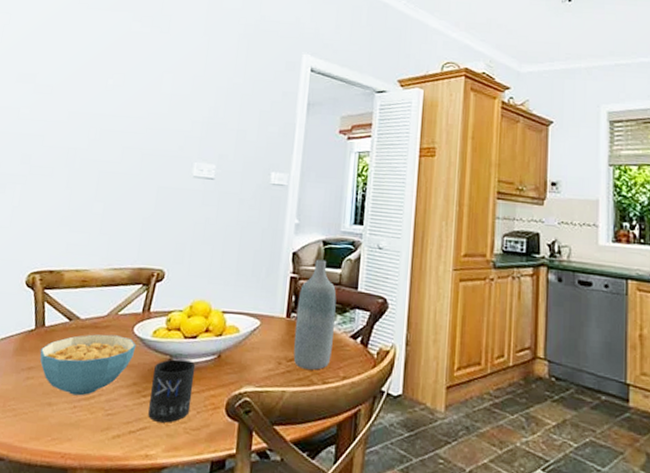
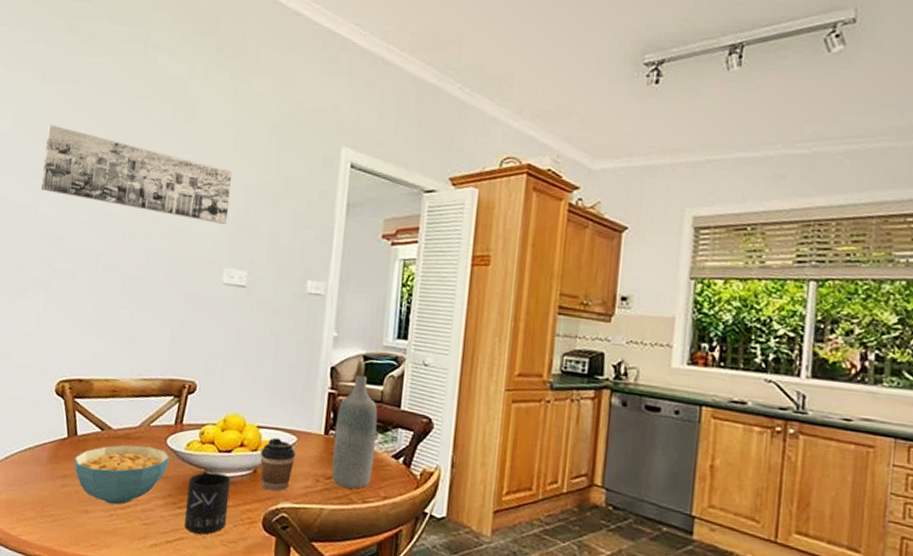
wall art: none [25,34,204,122] -> present [41,124,233,224]
coffee cup: none [224,322,260,375] -> present [260,437,296,491]

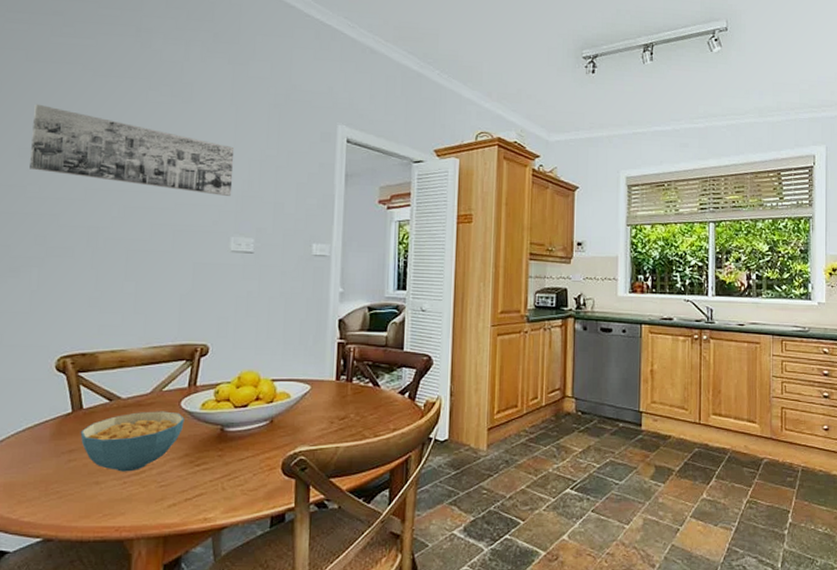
mug: present [184,472,231,535] -> none [203,427,249,487]
coffee cup: present [260,437,296,491] -> none [276,388,311,437]
bottle: present [332,375,378,489] -> none [344,324,384,425]

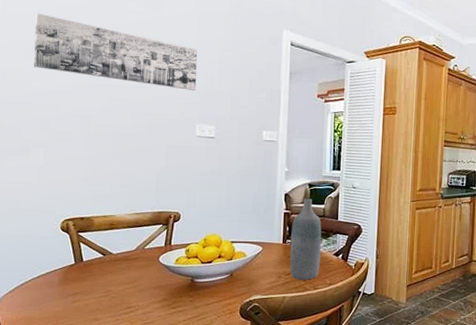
cereal bowl: present [80,411,185,472] -> none [81,264,163,311]
bottle: none [344,324,384,425] -> present [290,198,322,280]

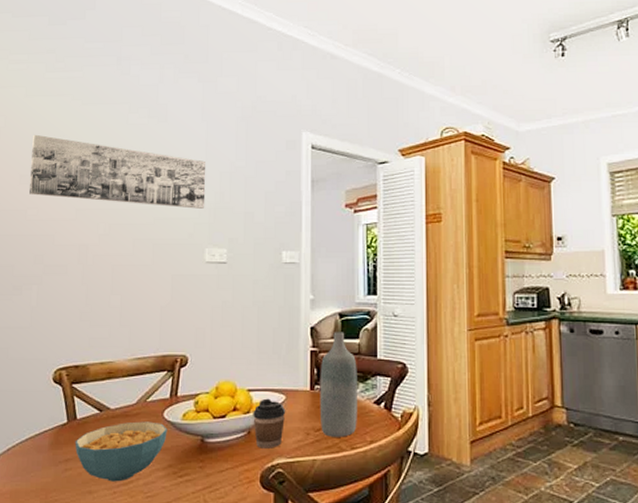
cereal bowl: none [81,264,163,311] -> present [74,421,168,482]
coffee cup: none [235,249,262,288] -> present [253,398,286,449]

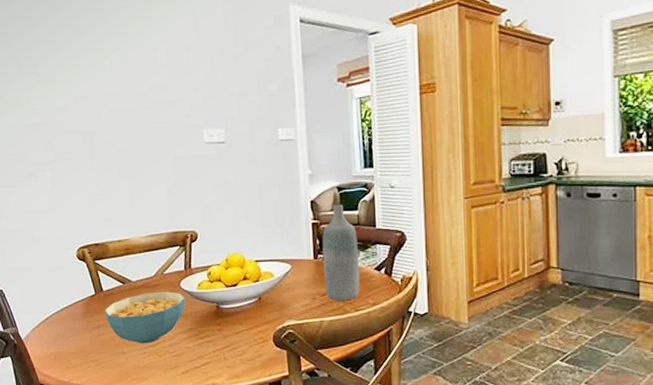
wall art: present [29,134,206,209] -> none [25,23,199,91]
coffee cup: present [253,398,286,449] -> none [262,268,293,312]

